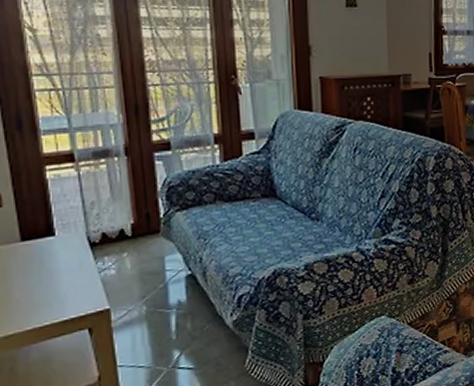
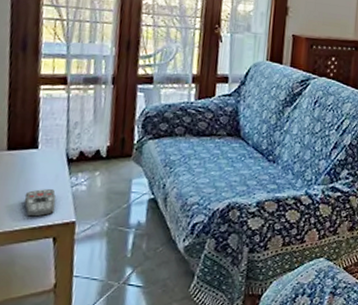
remote control: none [49,277,85,310] -> present [24,189,57,217]

